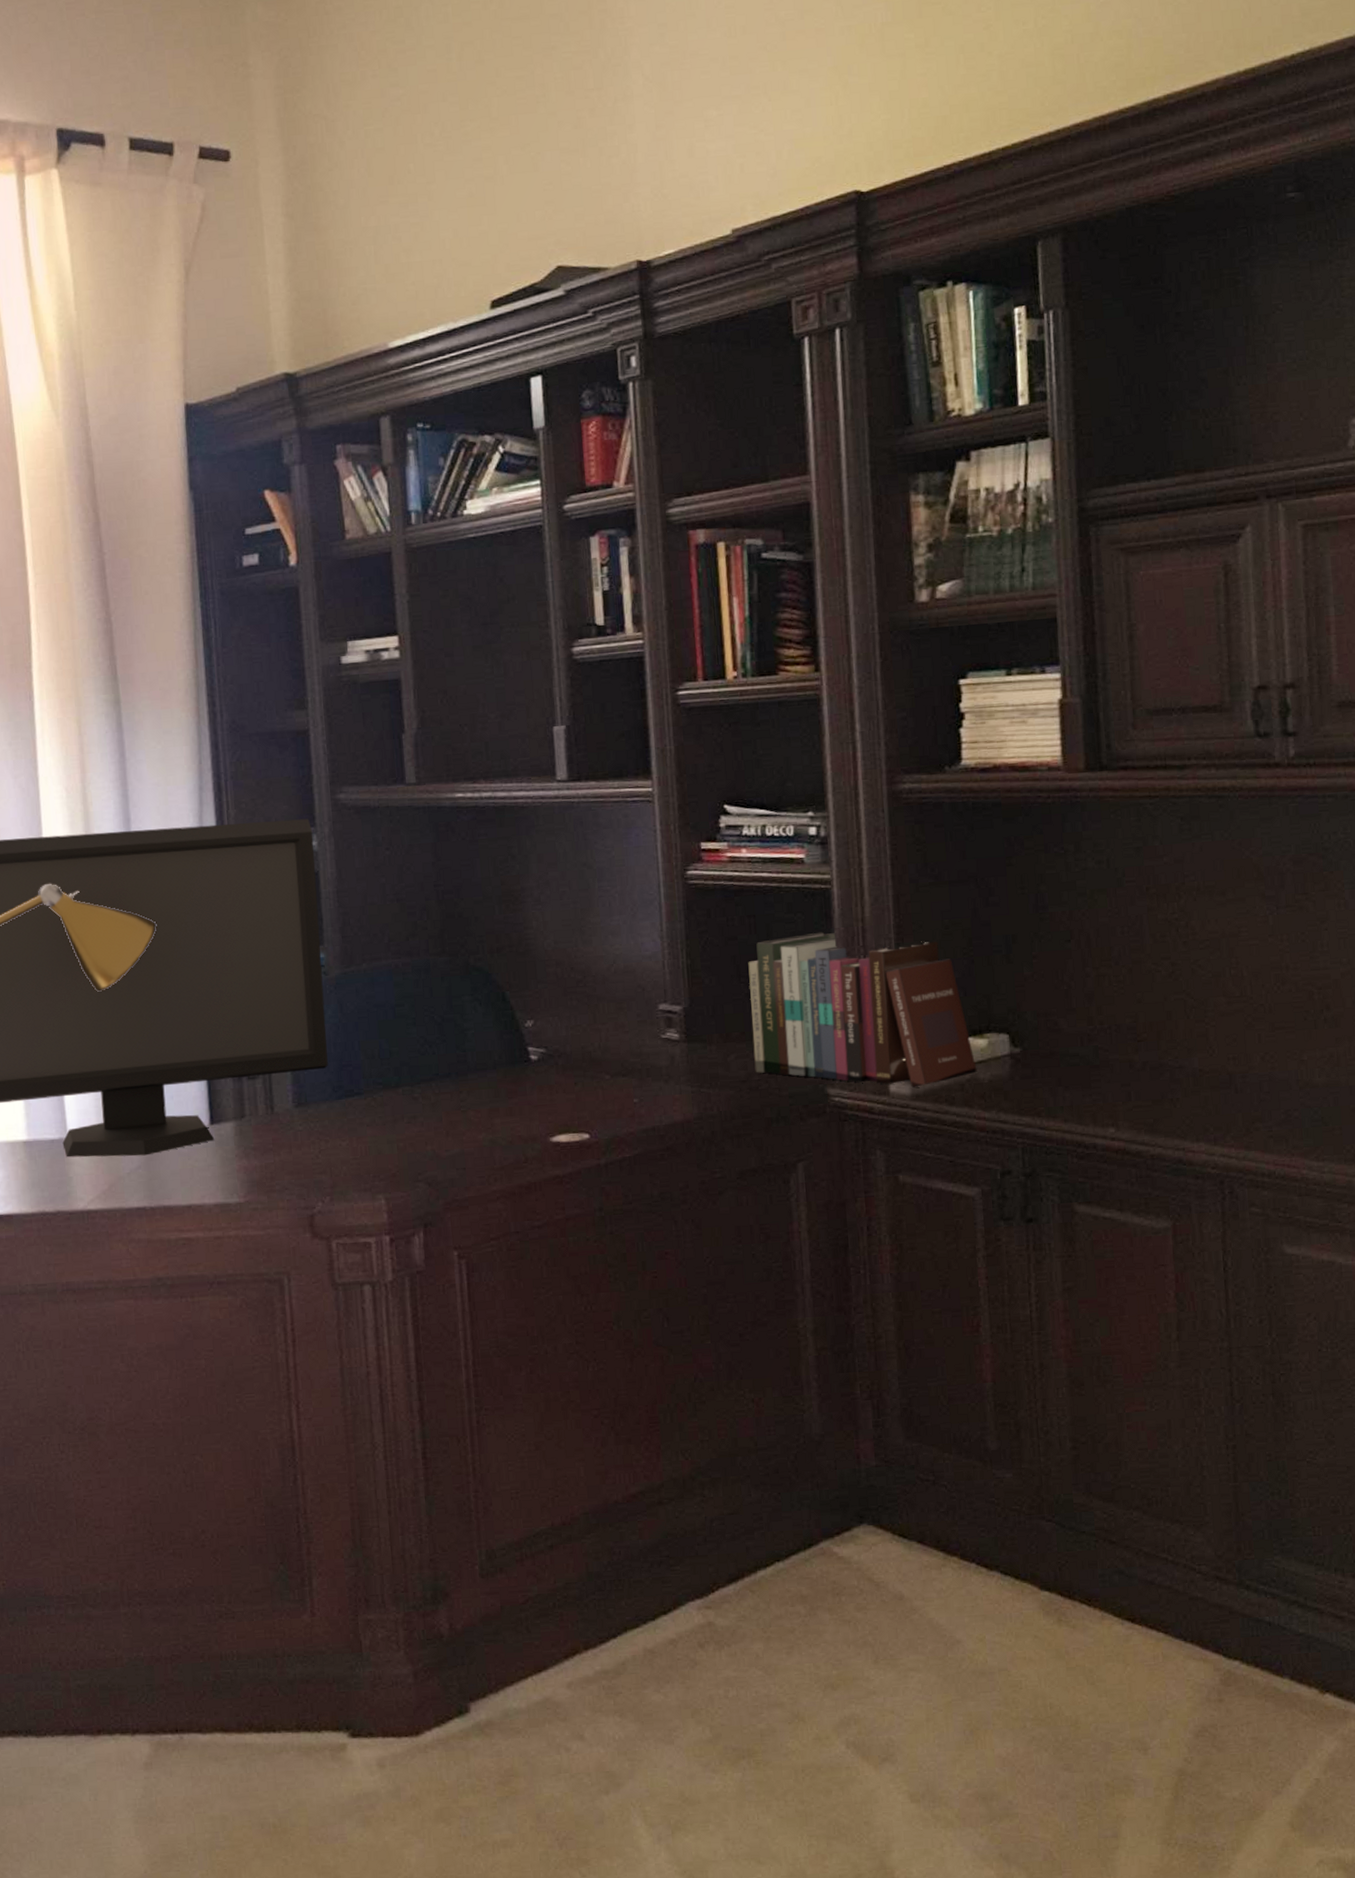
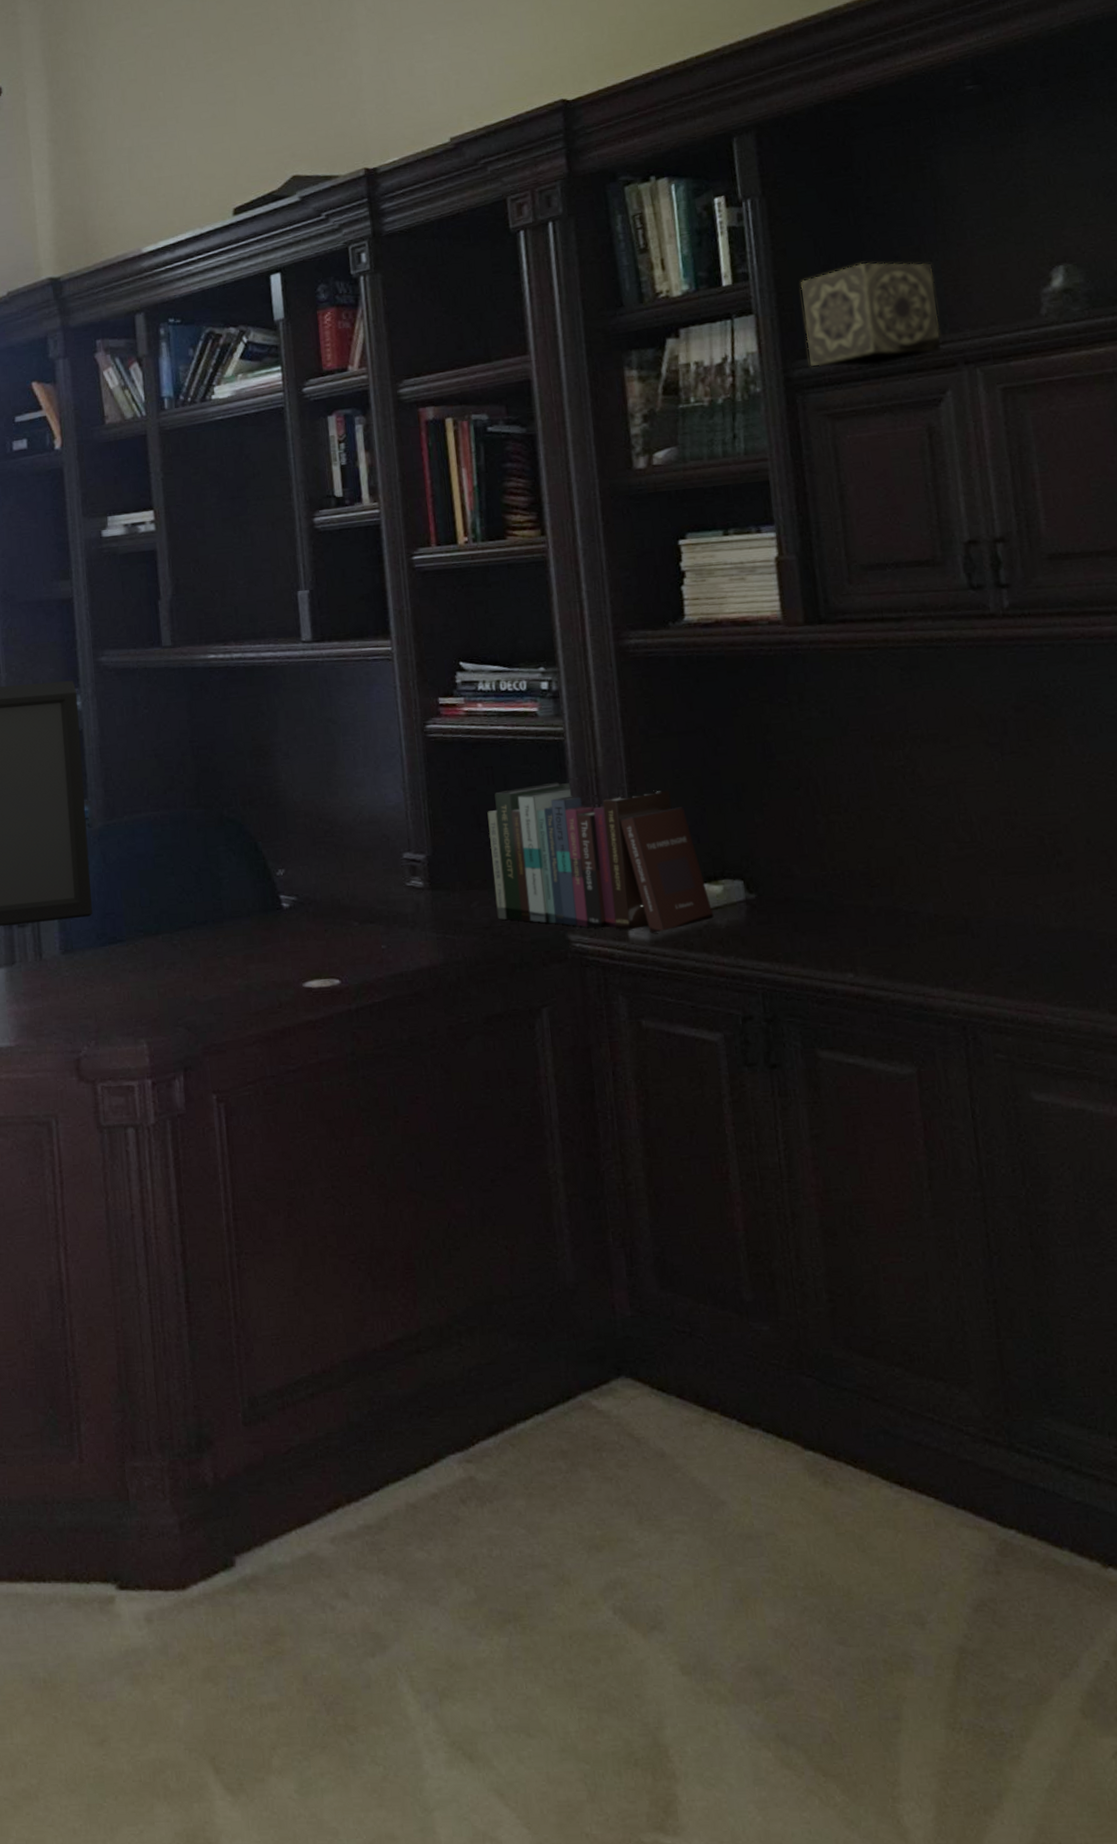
decorative box: none [1100,384,1243,498] -> present [800,262,941,368]

